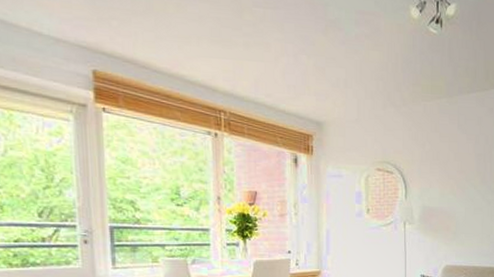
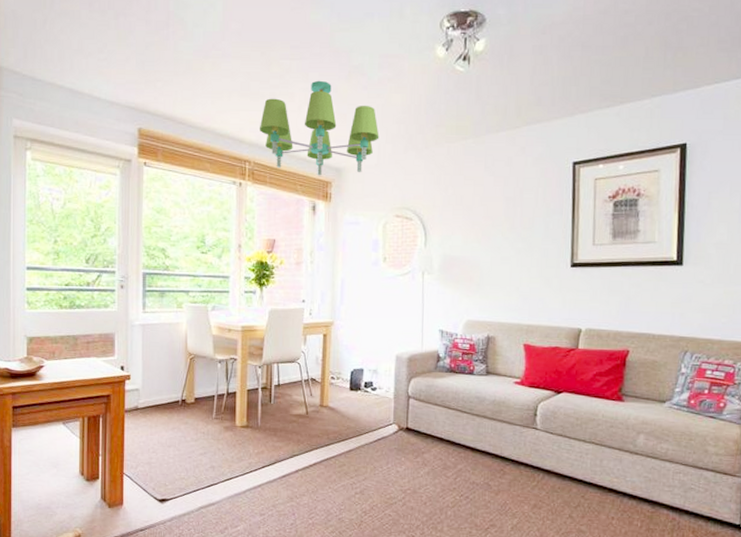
chandelier: none [233,31,359,129] -> present [259,80,379,176]

